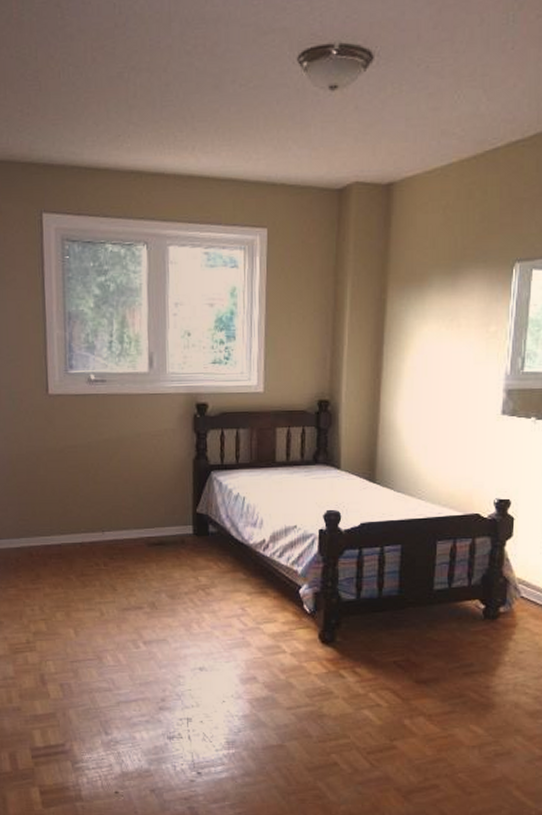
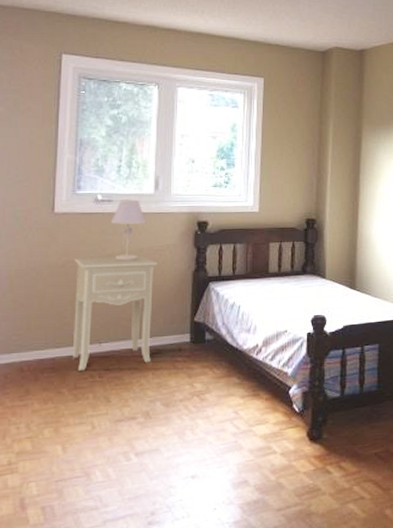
nightstand: none [72,442,156,558] -> present [73,256,157,371]
table lamp: none [106,379,142,446] -> present [111,199,146,261]

